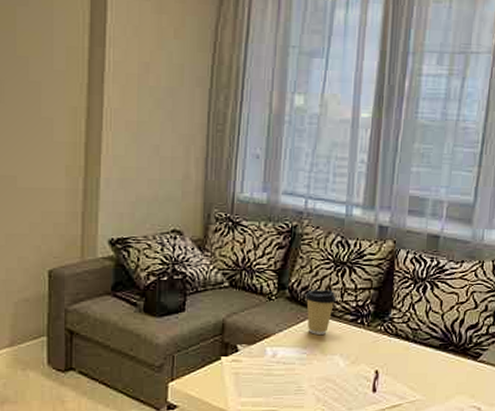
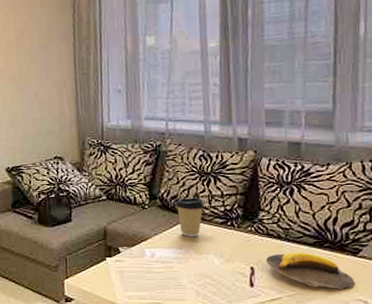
banana: none [392,355,472,396] -> present [266,252,355,290]

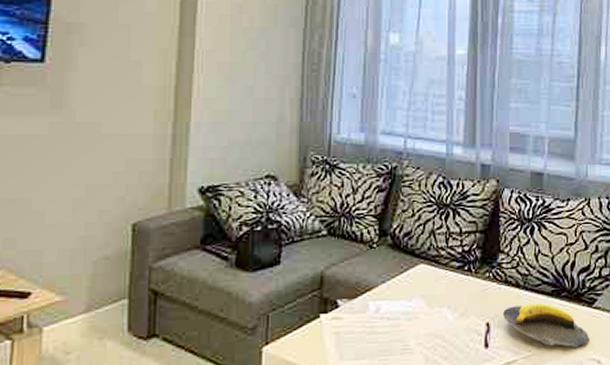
coffee cup: present [175,197,205,237] -> none [408,235,441,285]

